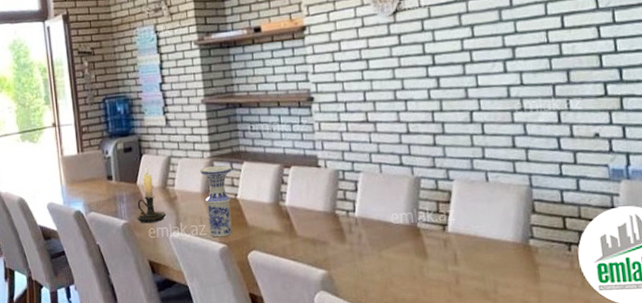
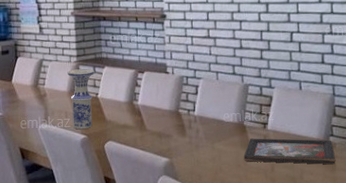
candle holder: present [136,166,166,223] -> none [10,67,36,115]
decorative tray: none [419,243,539,275] -> present [243,138,335,165]

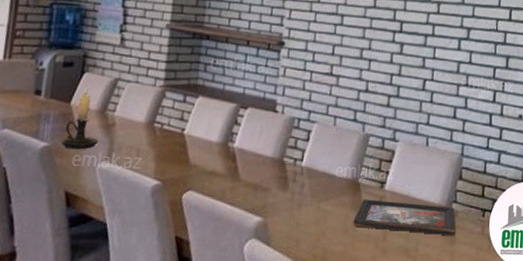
candle holder: none [10,67,36,115] -> present [60,86,98,149]
vase: present [67,69,95,130] -> none [144,96,185,173]

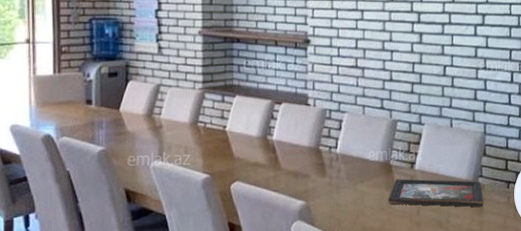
candle holder: present [60,86,98,149] -> none [115,93,149,150]

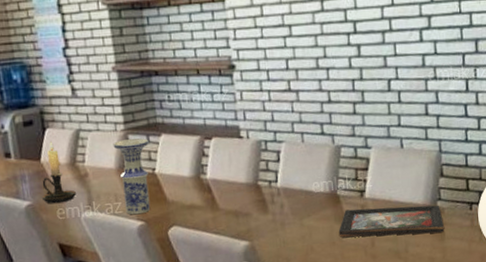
candle holder: none [115,93,149,150] -> present [41,141,76,203]
vase: none [190,98,223,168] -> present [113,138,151,215]

